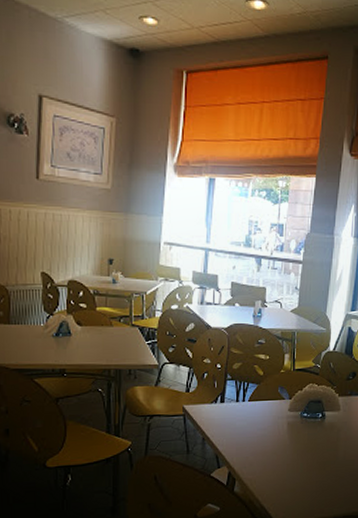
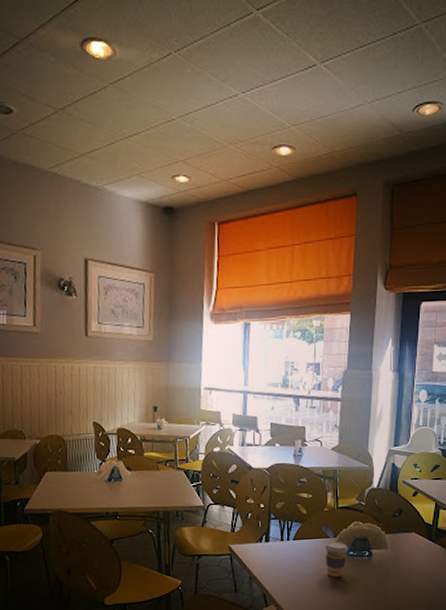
coffee cup: none [279,403,303,439] -> present [324,541,349,578]

